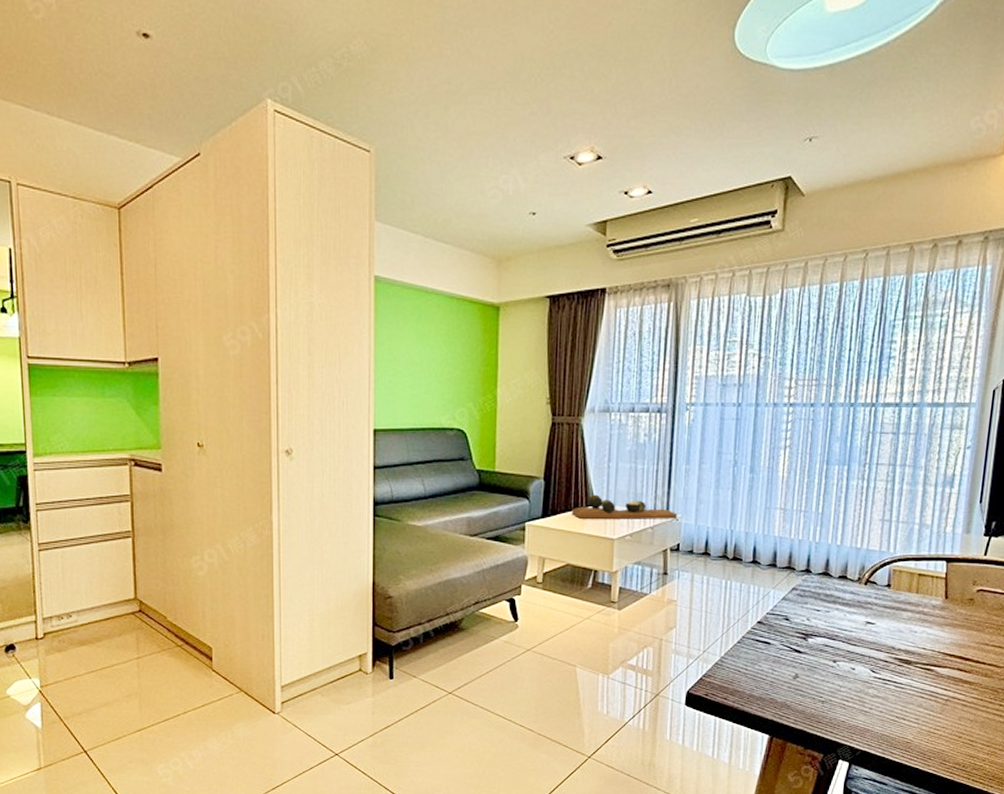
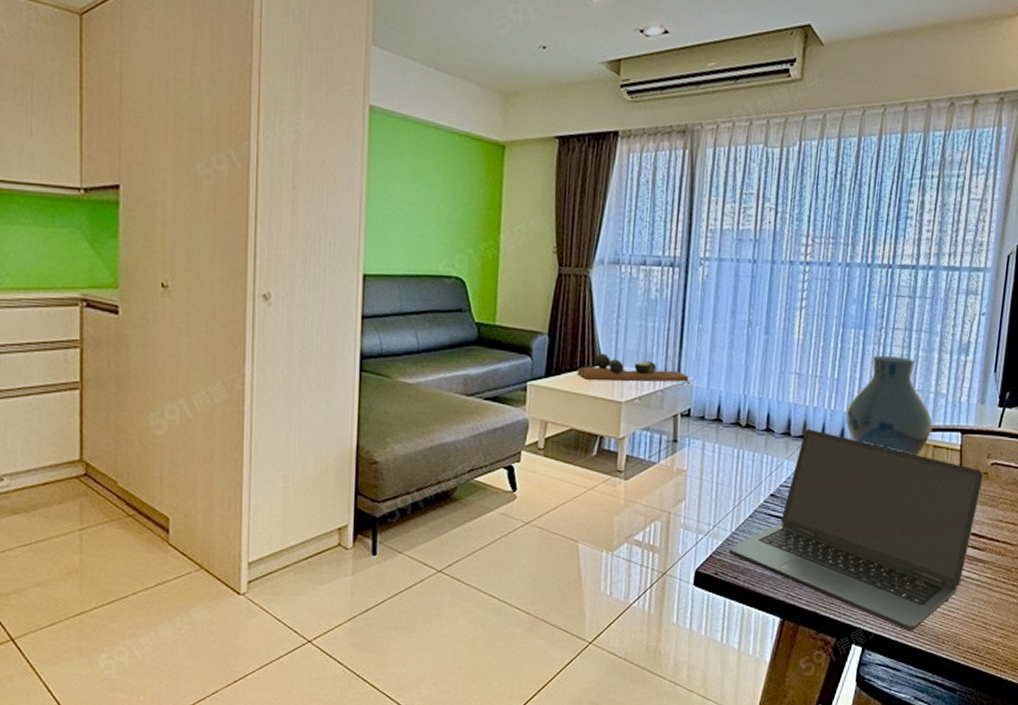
laptop: none [718,561,970,748] -> present [728,429,985,631]
vase: none [830,489,918,584] -> present [845,355,933,456]

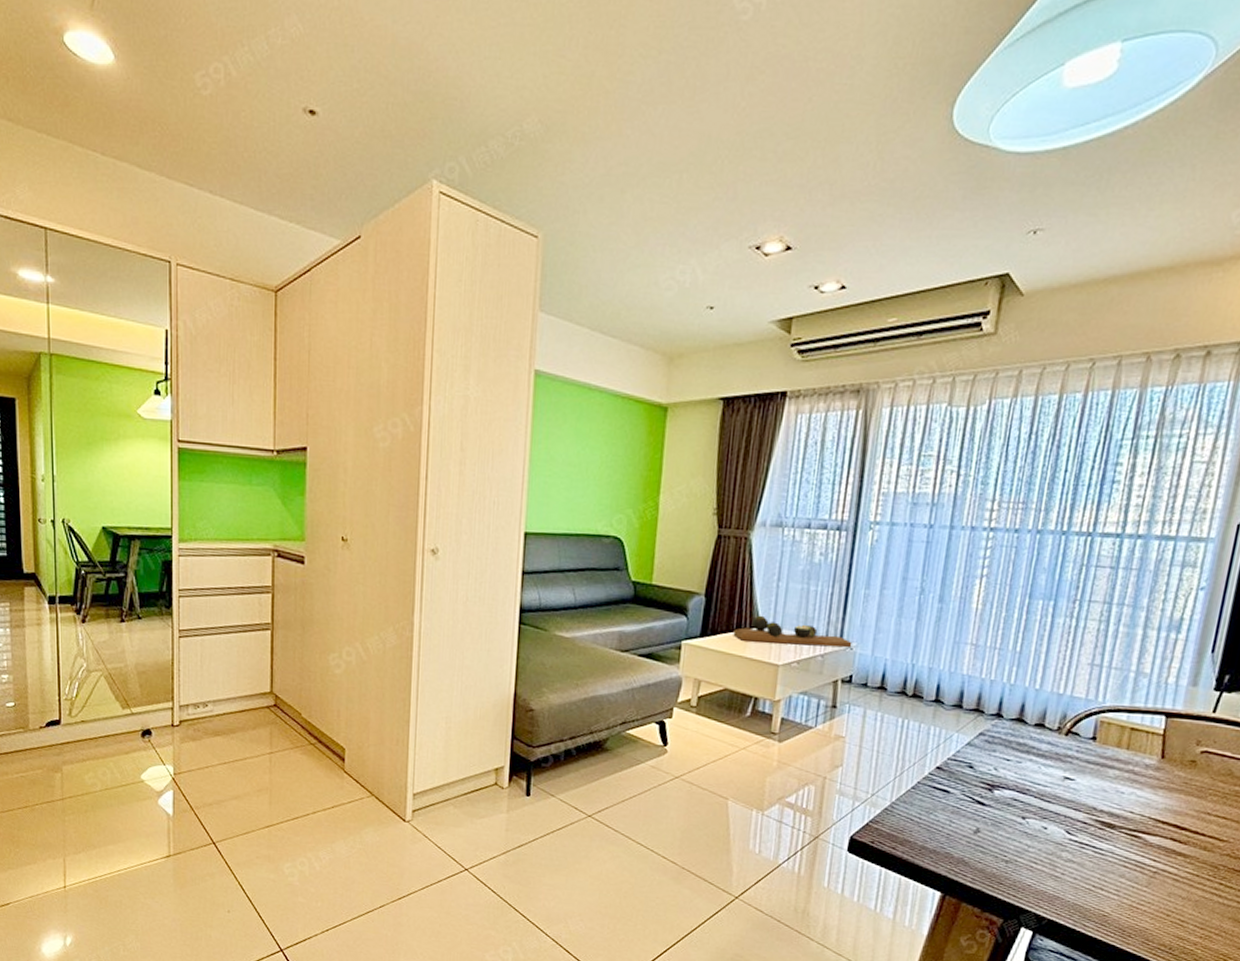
laptop: present [728,429,985,631] -> none [887,703,1192,921]
vase: present [845,355,933,456] -> none [1027,628,1132,738]

